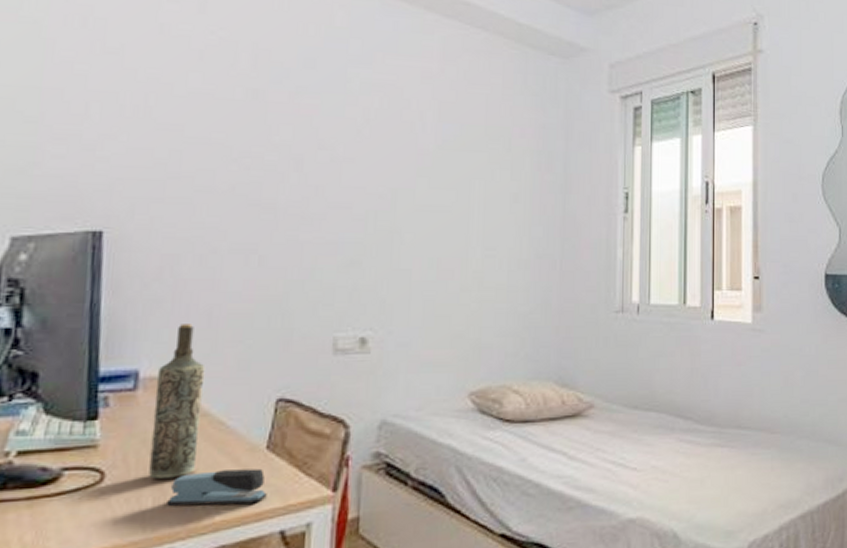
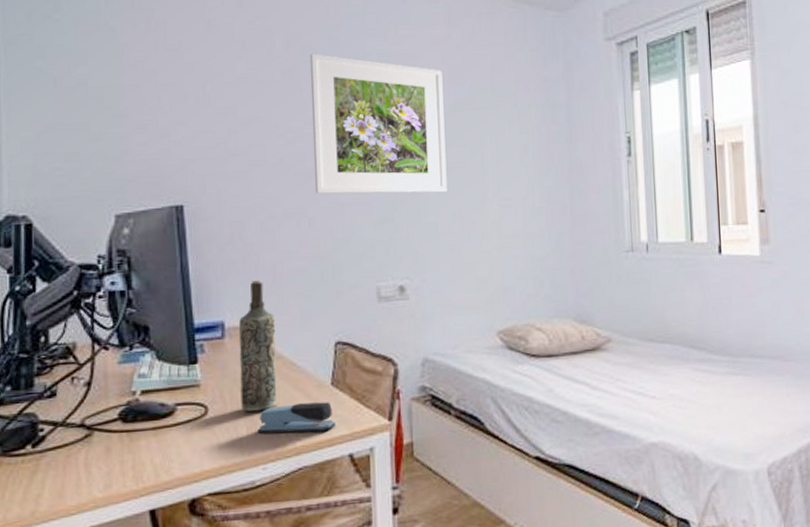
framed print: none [270,73,431,237] -> present [309,53,447,194]

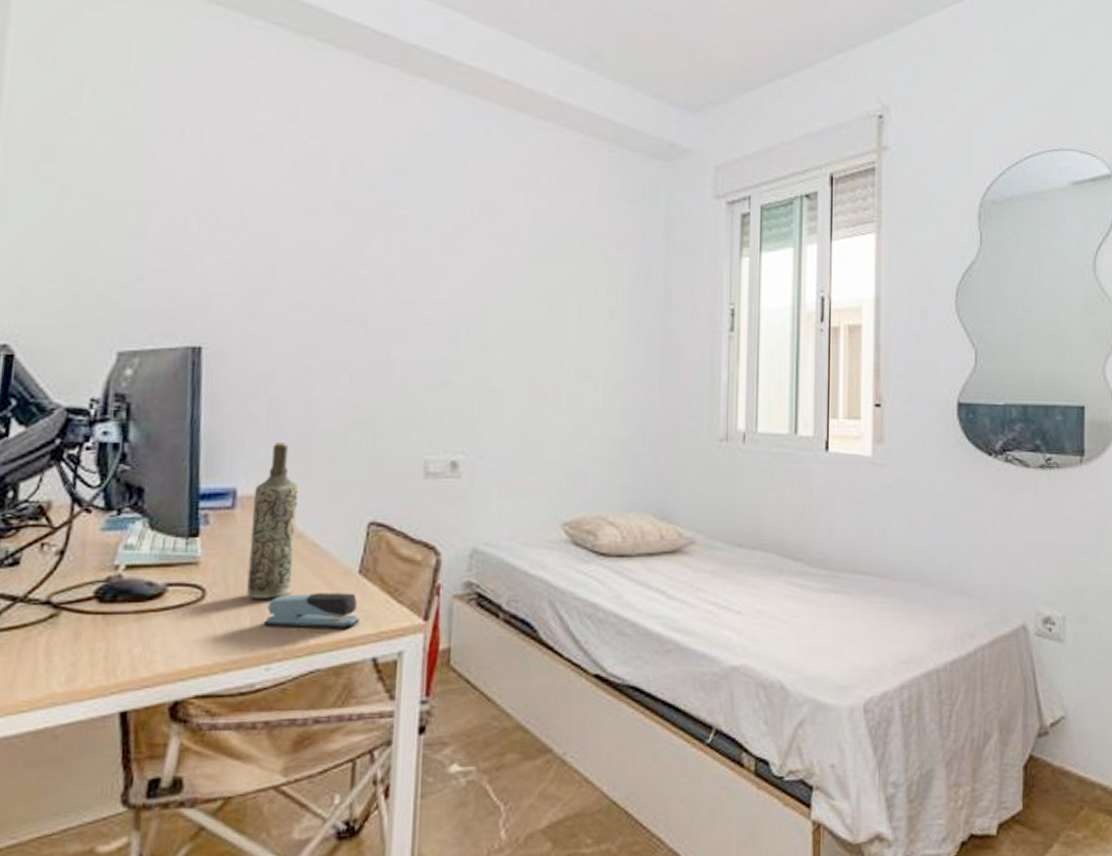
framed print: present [309,53,447,194] -> none [361,182,524,356]

